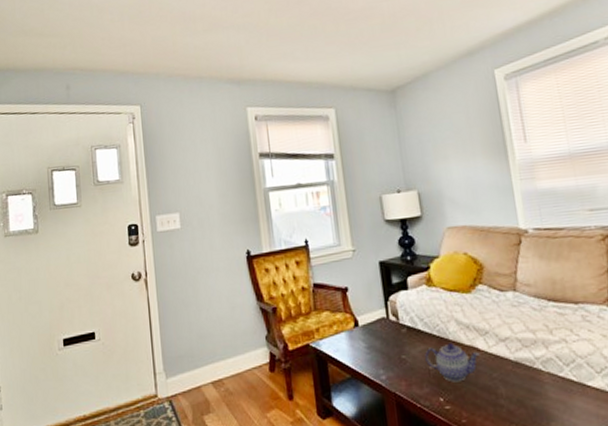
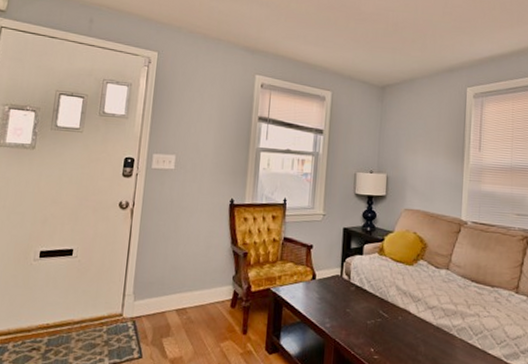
teapot: present [425,343,480,382] -> none [365,304,410,337]

